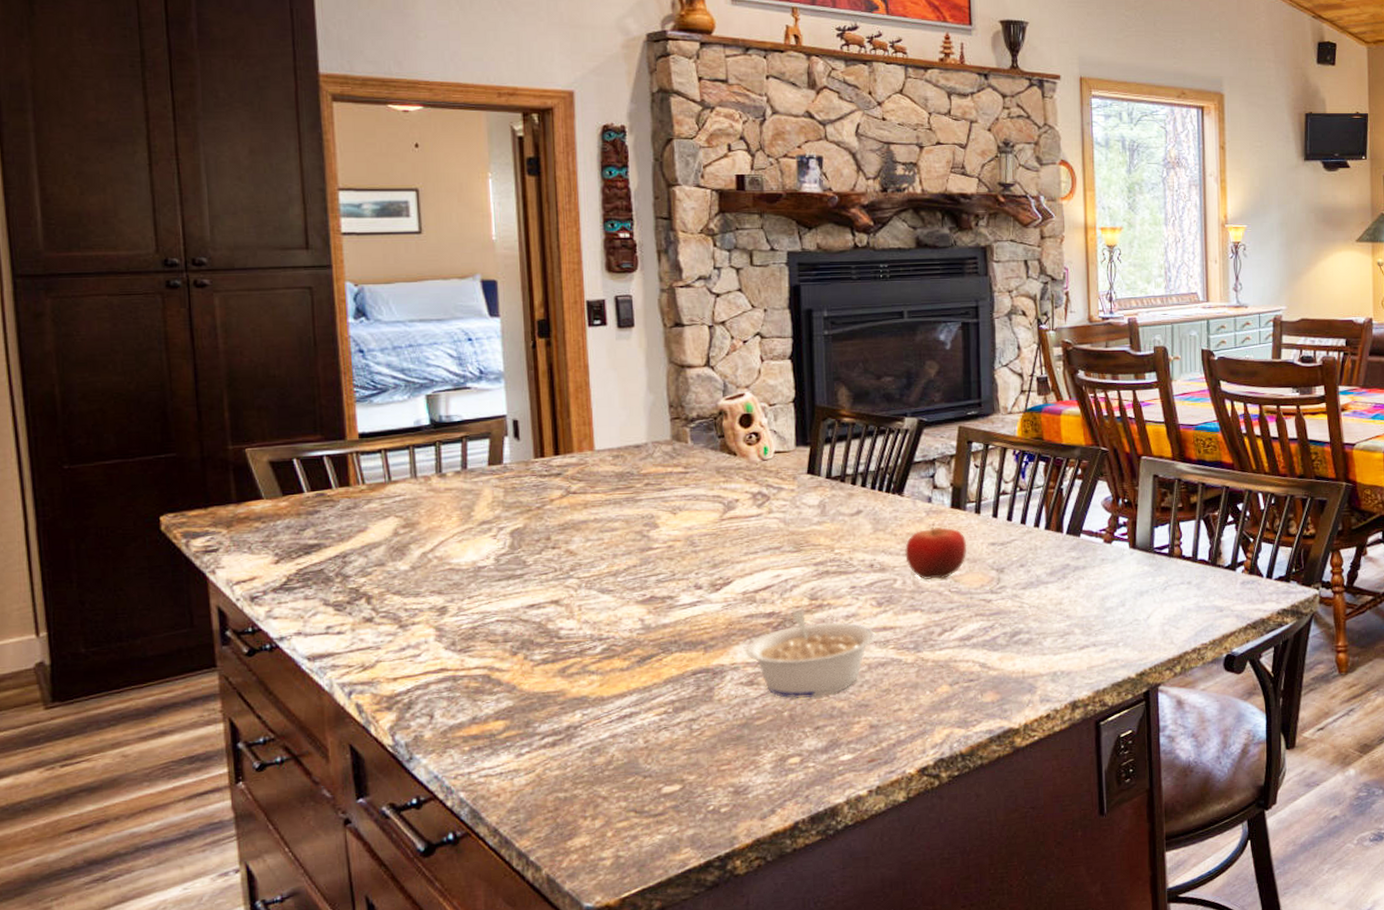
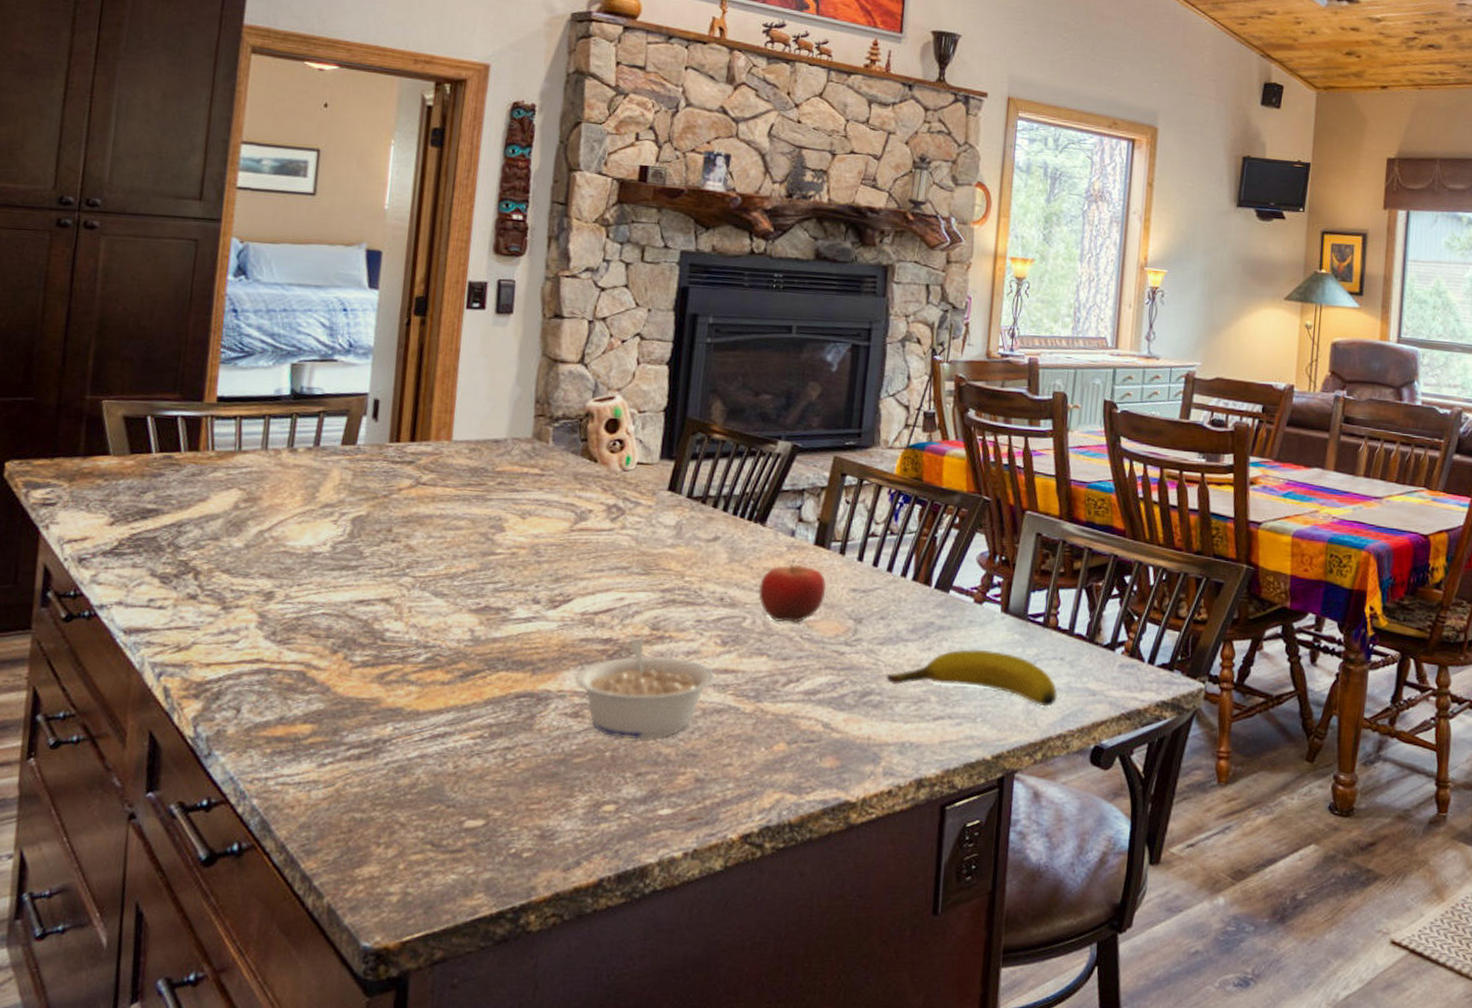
banana: none [1032,583,1188,626] -> present [886,649,1057,707]

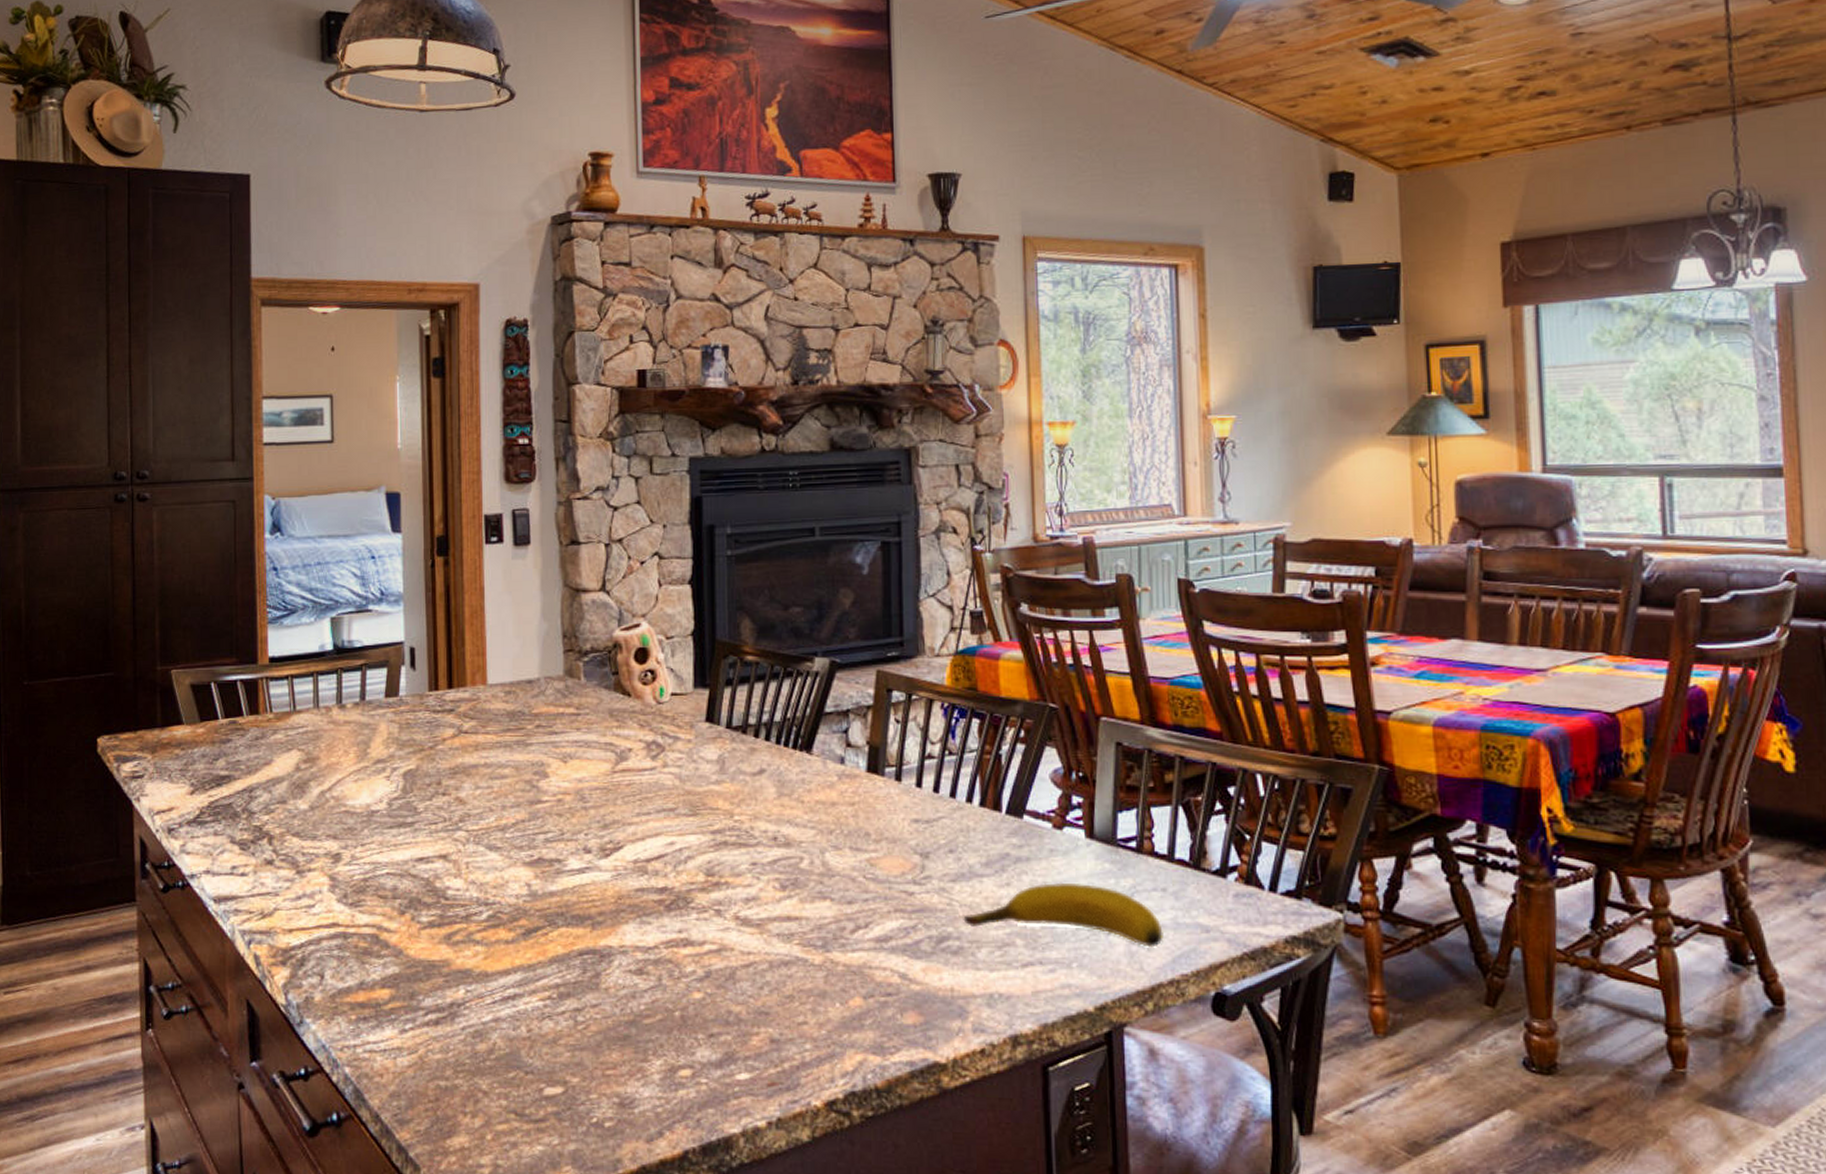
legume: present [575,638,716,740] -> none [636,885,779,998]
fruit: present [759,560,826,623] -> none [813,790,886,862]

